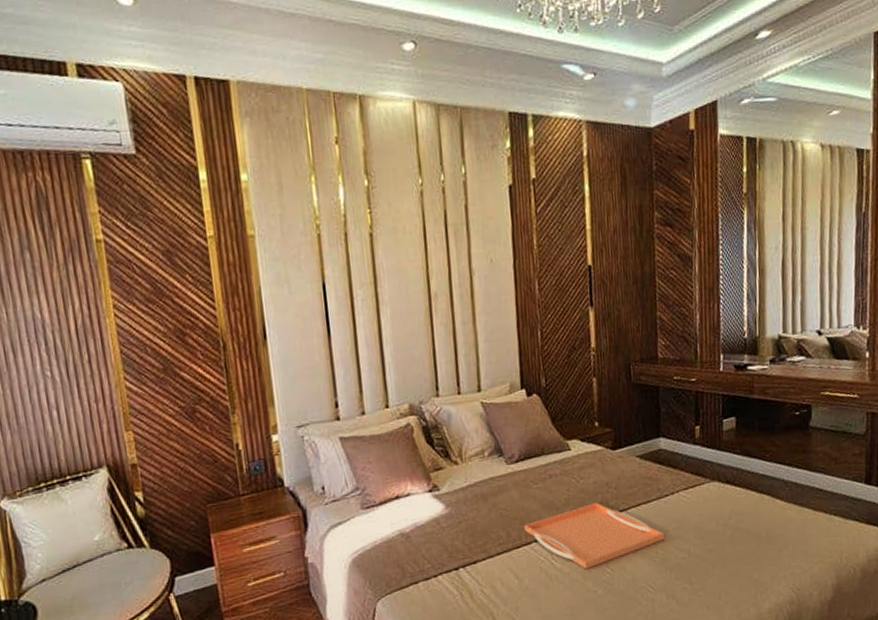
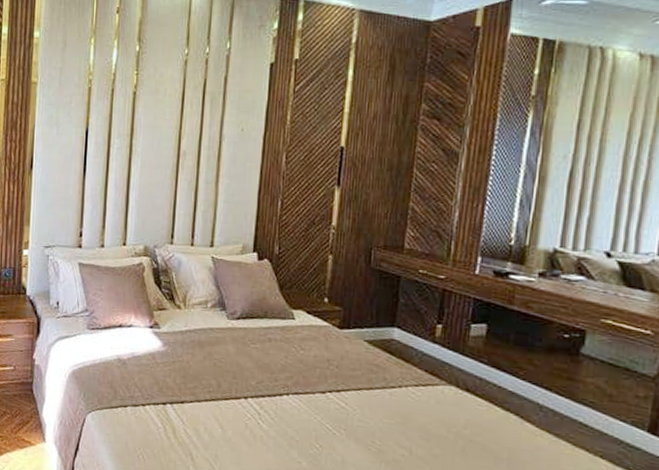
serving tray: present [524,503,665,569] -> none [236,375,385,438]

